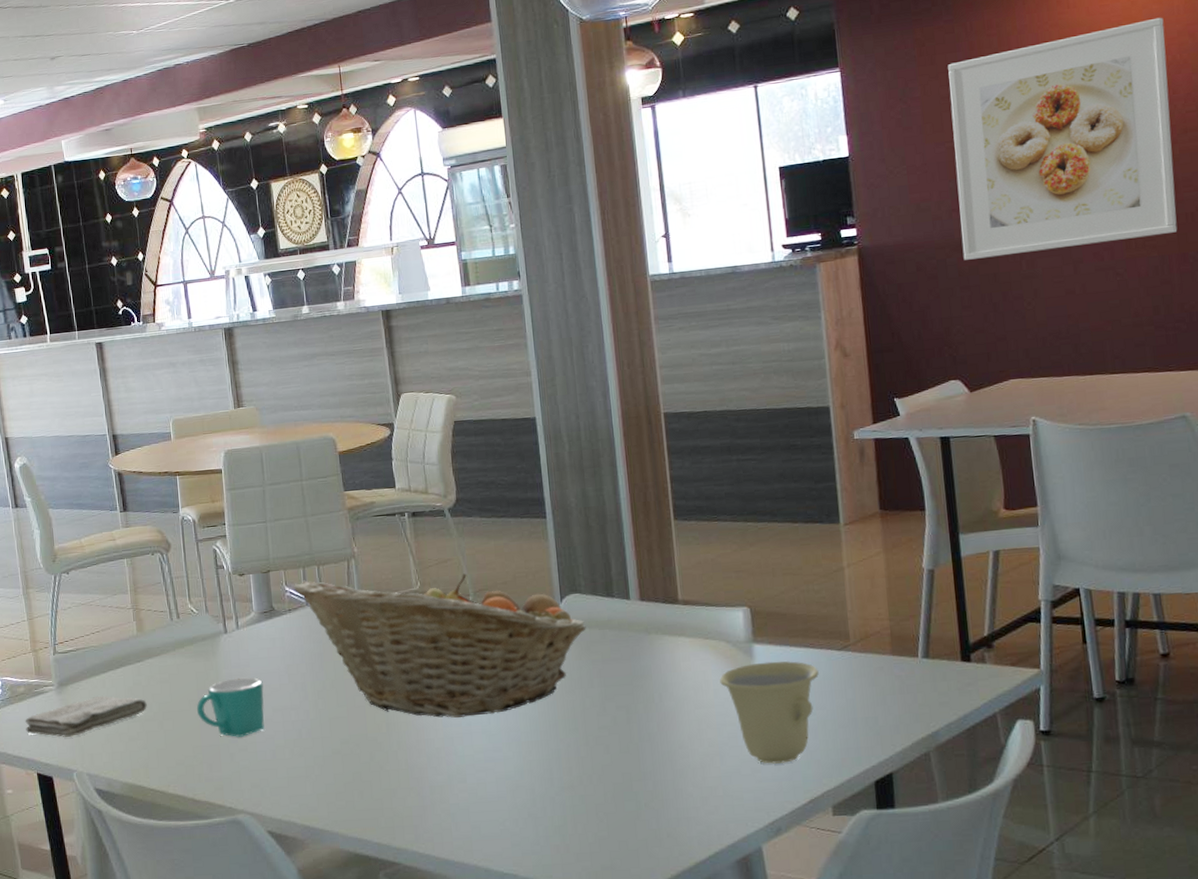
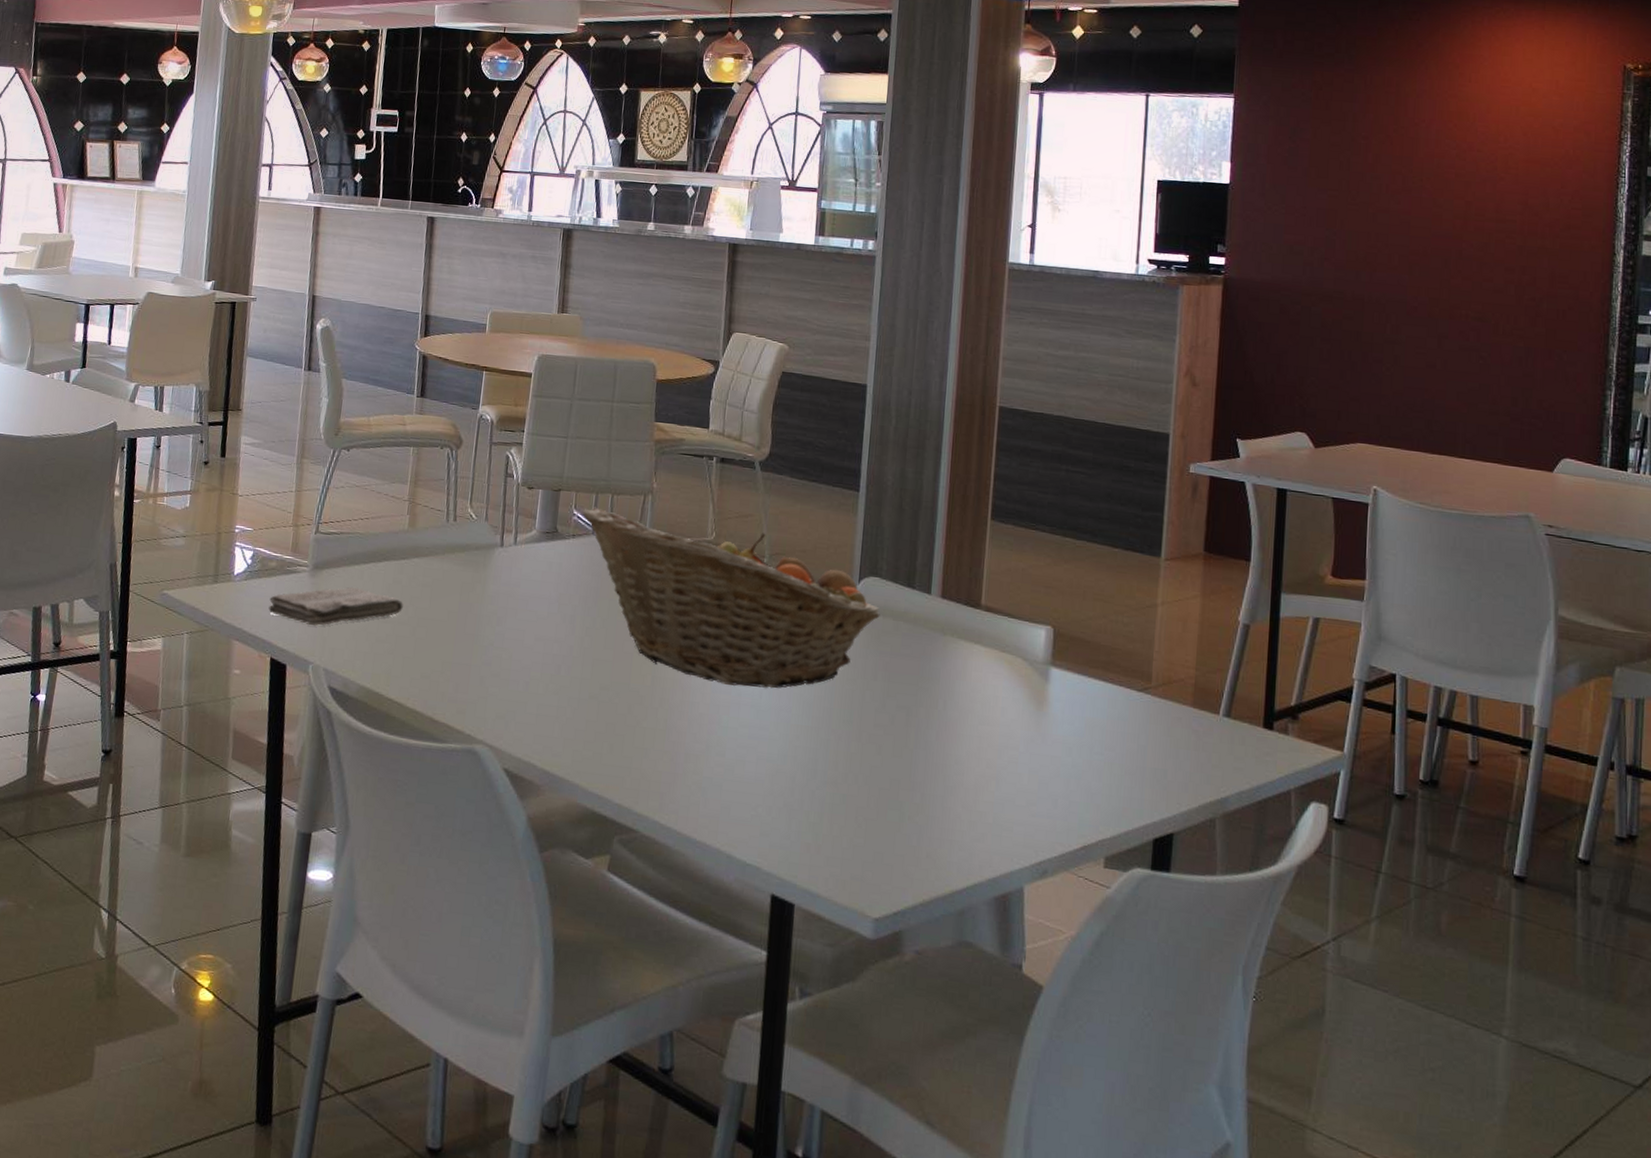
mug: present [196,677,264,737] -> none [454,596,531,661]
cup: present [720,661,819,764] -> none [1009,687,1114,801]
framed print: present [948,17,1178,260] -> none [1328,109,1562,327]

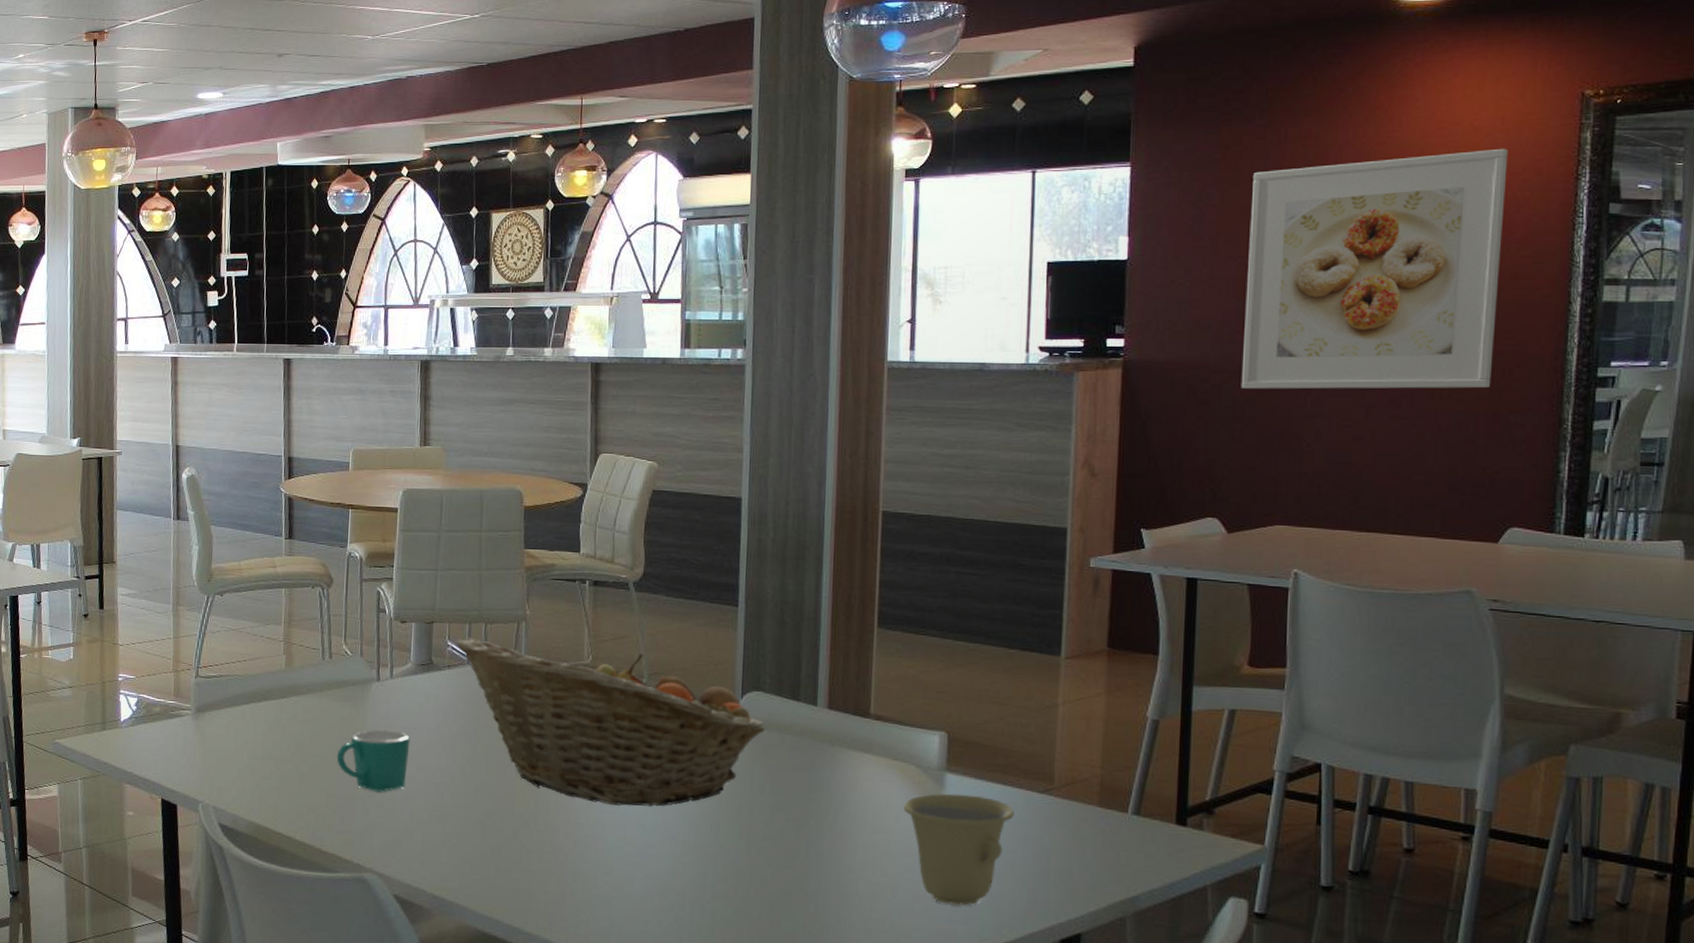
washcloth: present [268,586,403,626] -> none [156,727,285,766]
mug: none [454,596,531,661] -> present [336,729,410,792]
cup: none [1009,687,1114,801] -> present [903,793,1014,906]
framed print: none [1328,109,1562,327] -> present [1241,148,1508,389]

